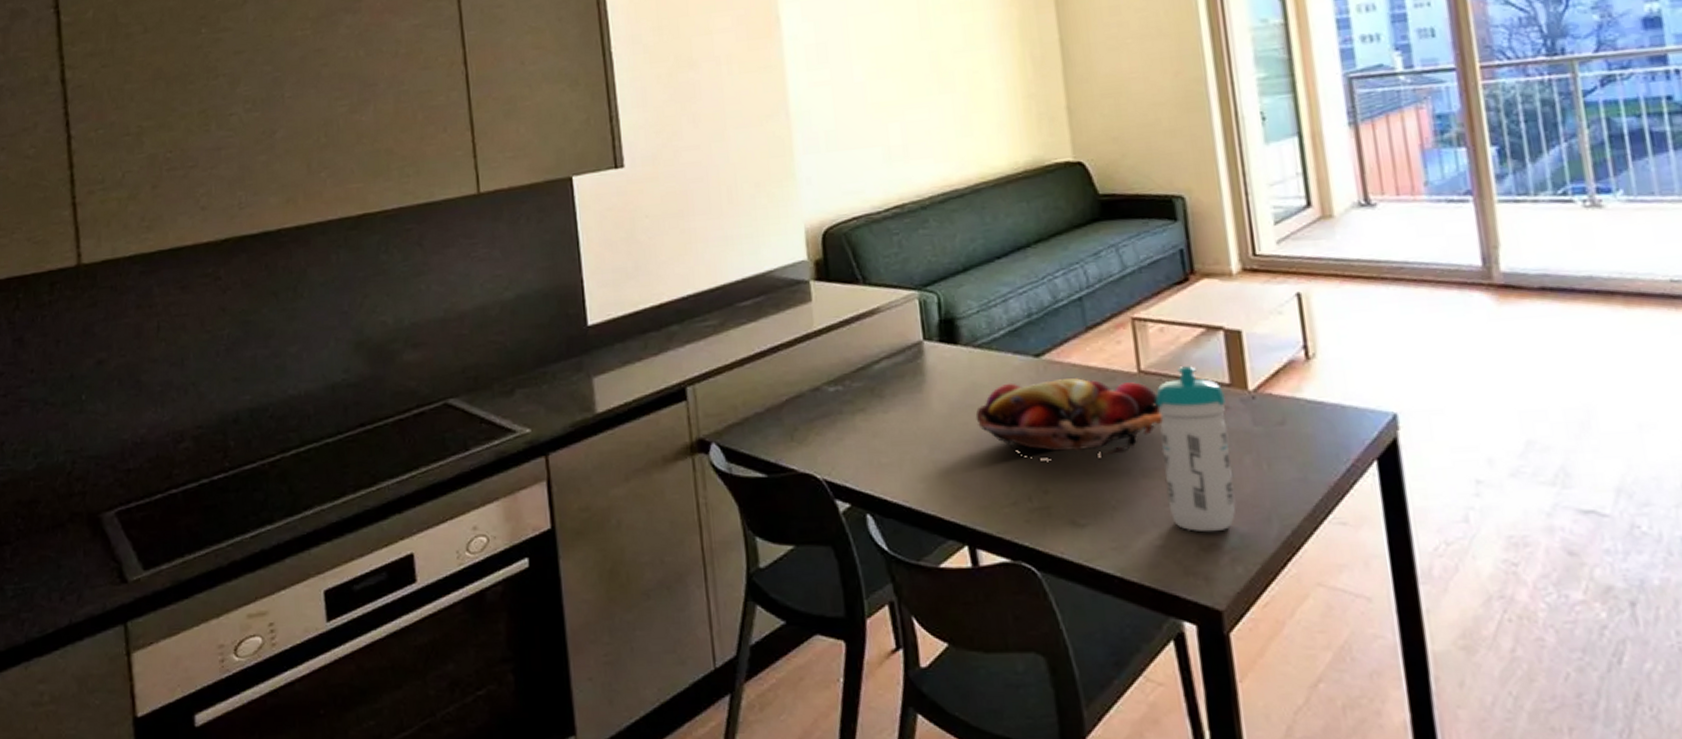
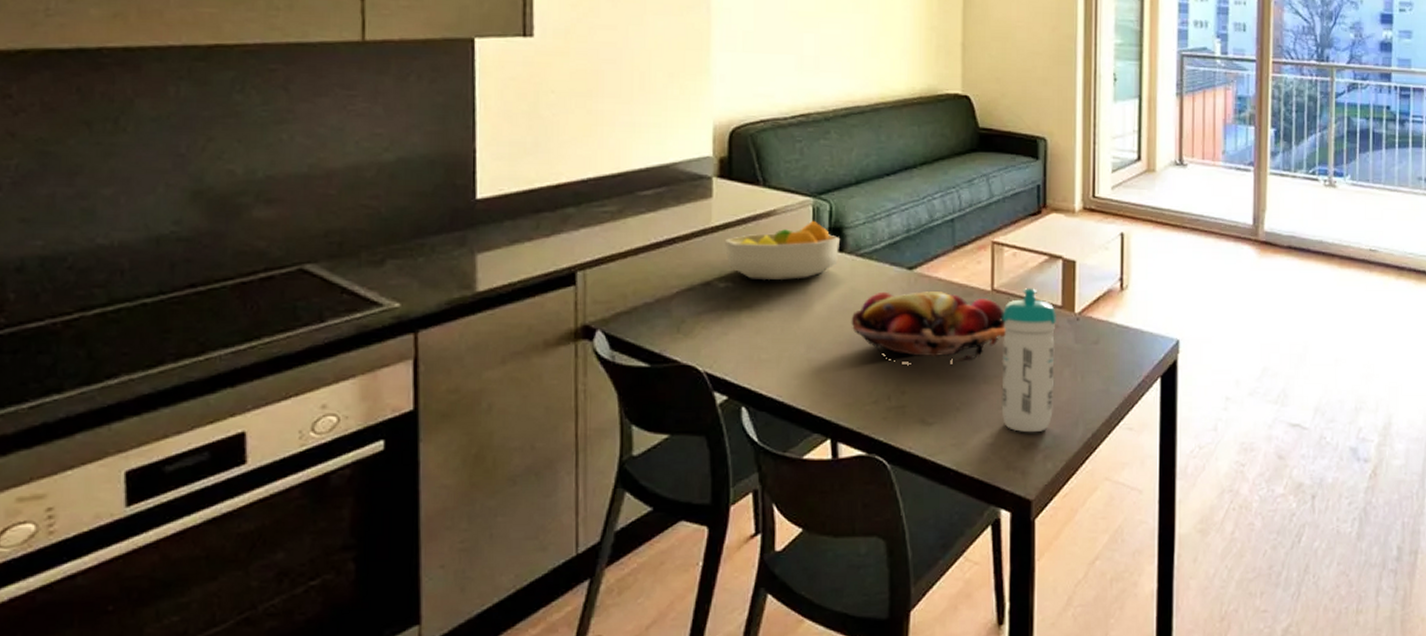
fruit bowl: none [830,314,954,381] -> present [725,220,841,281]

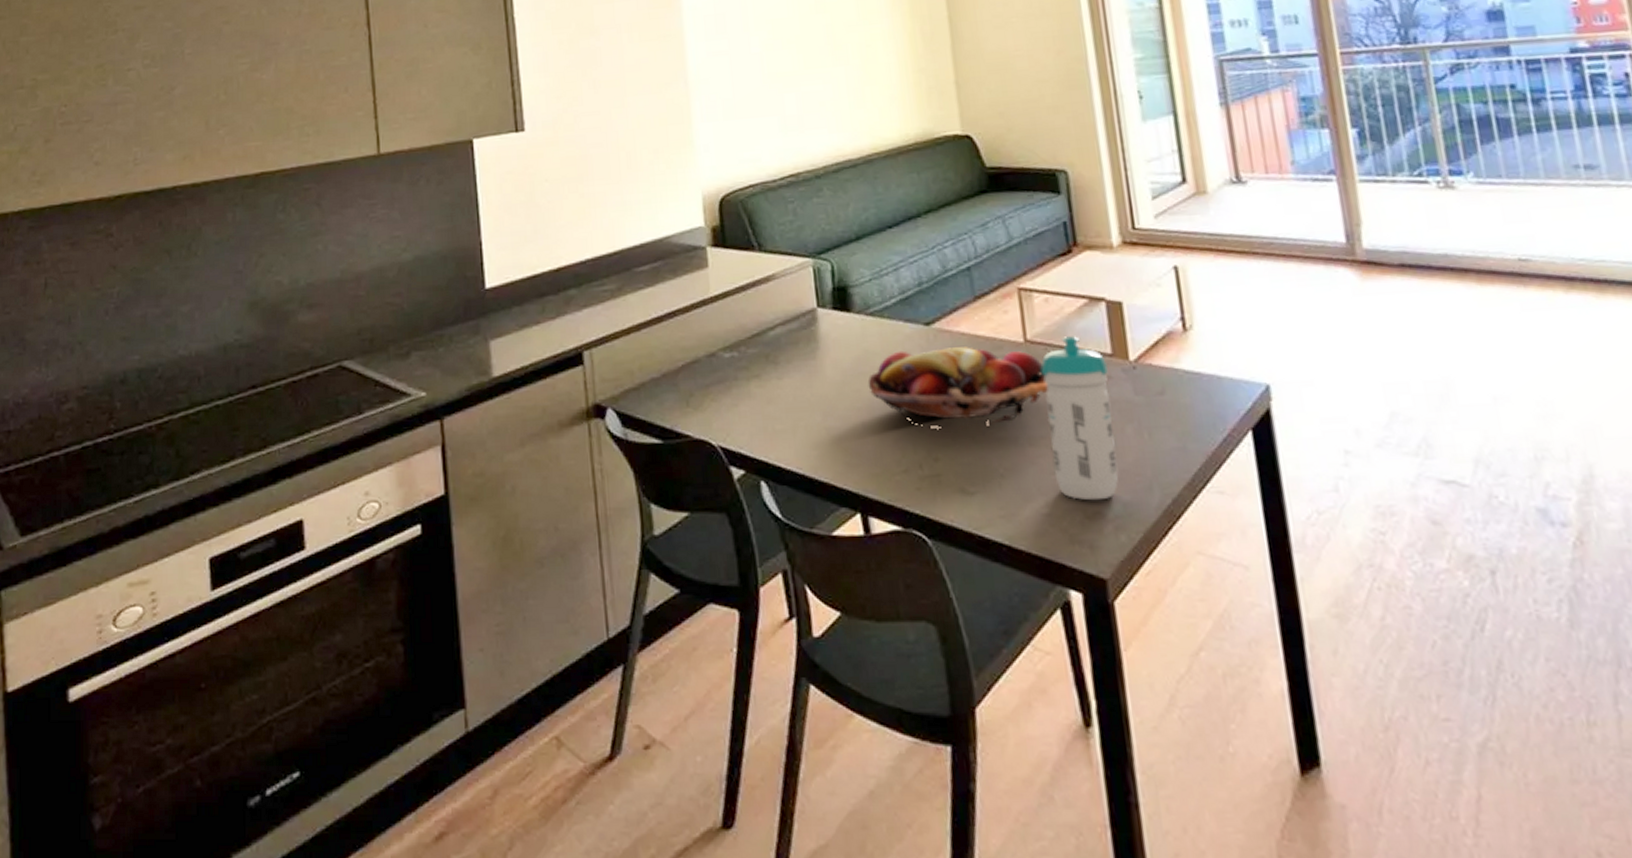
fruit bowl: present [725,220,841,281] -> none [726,281,847,348]

